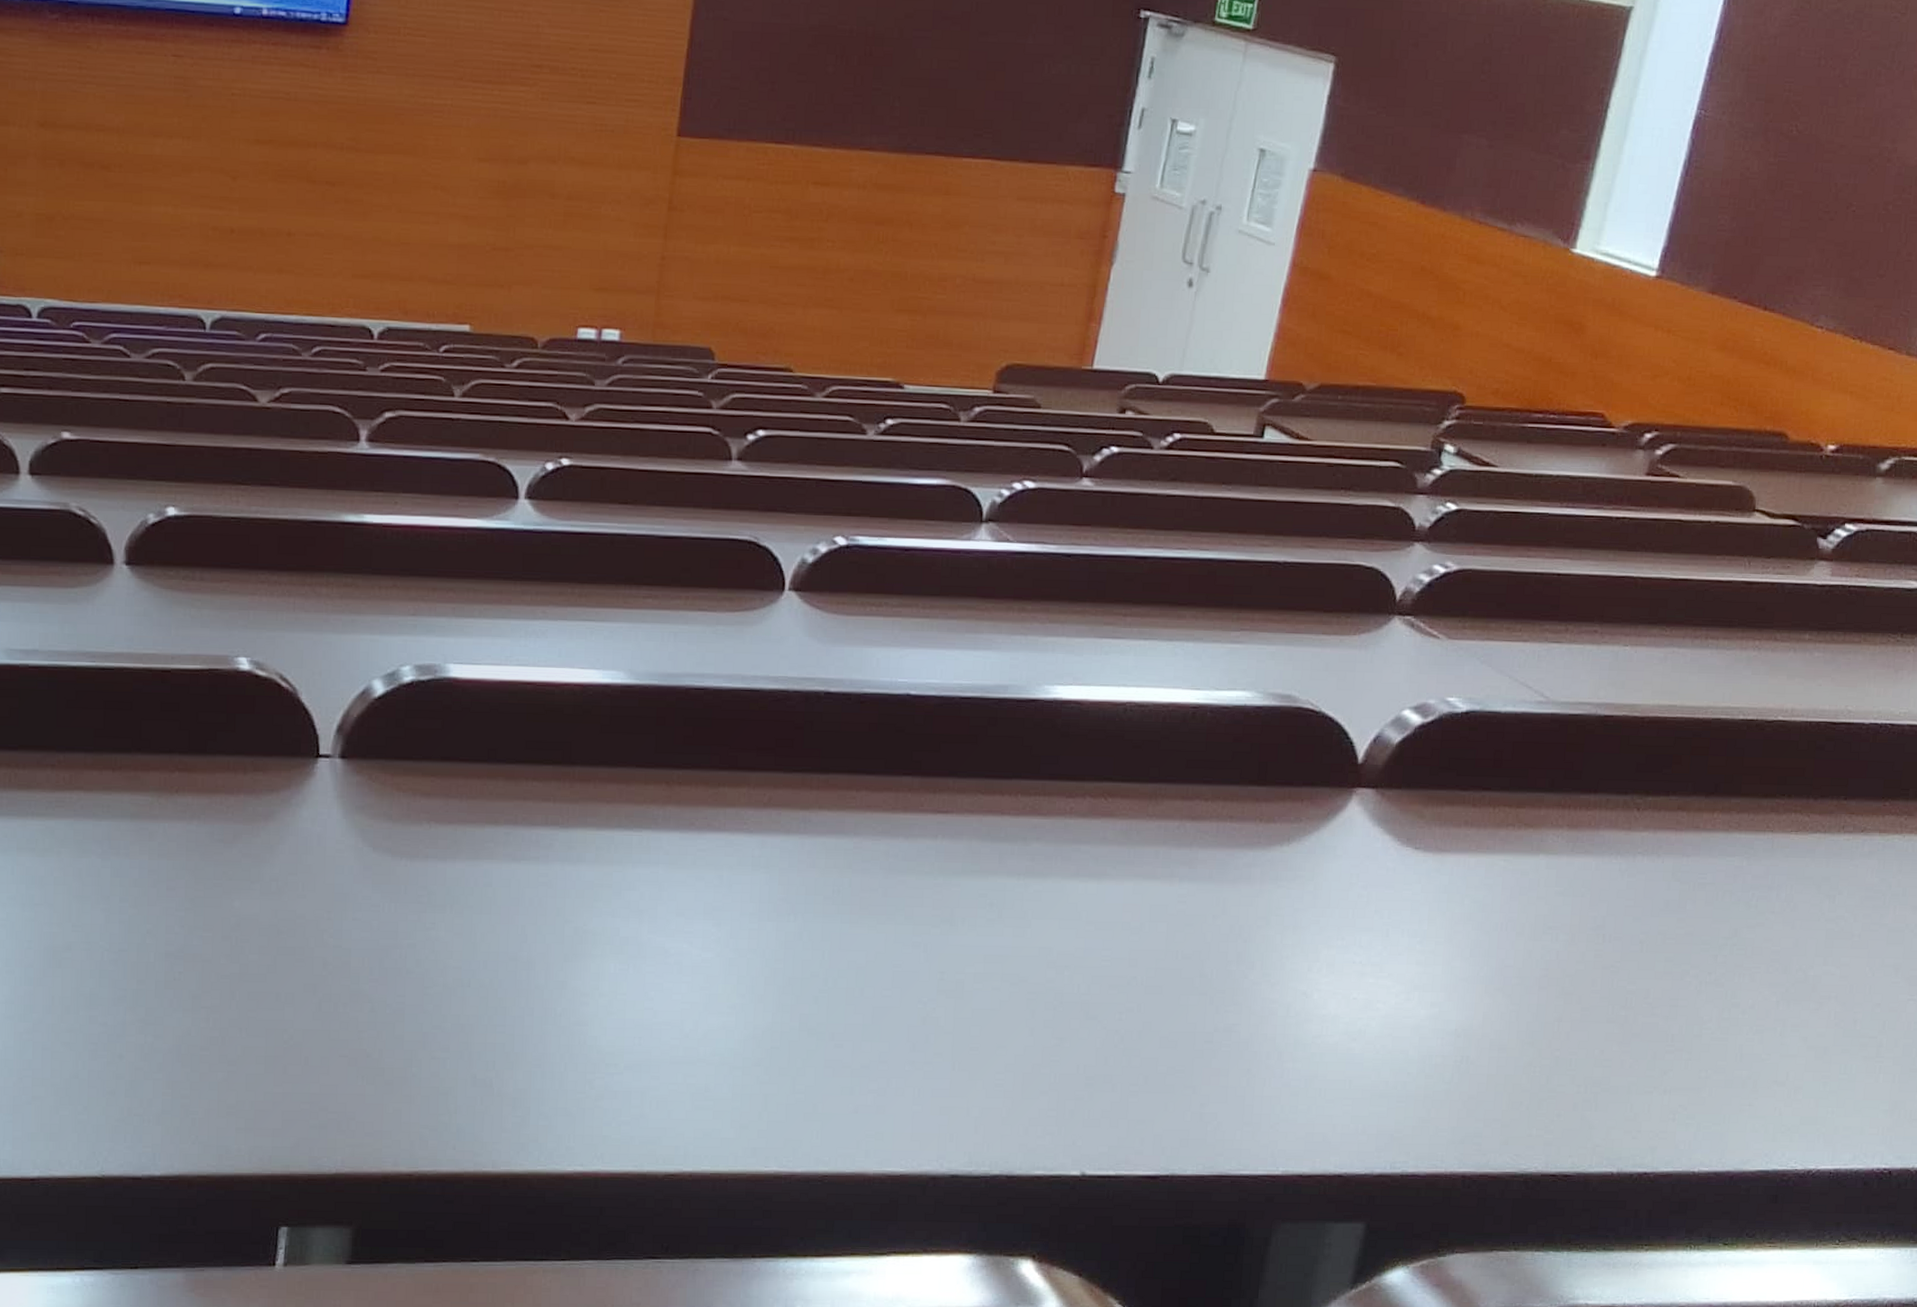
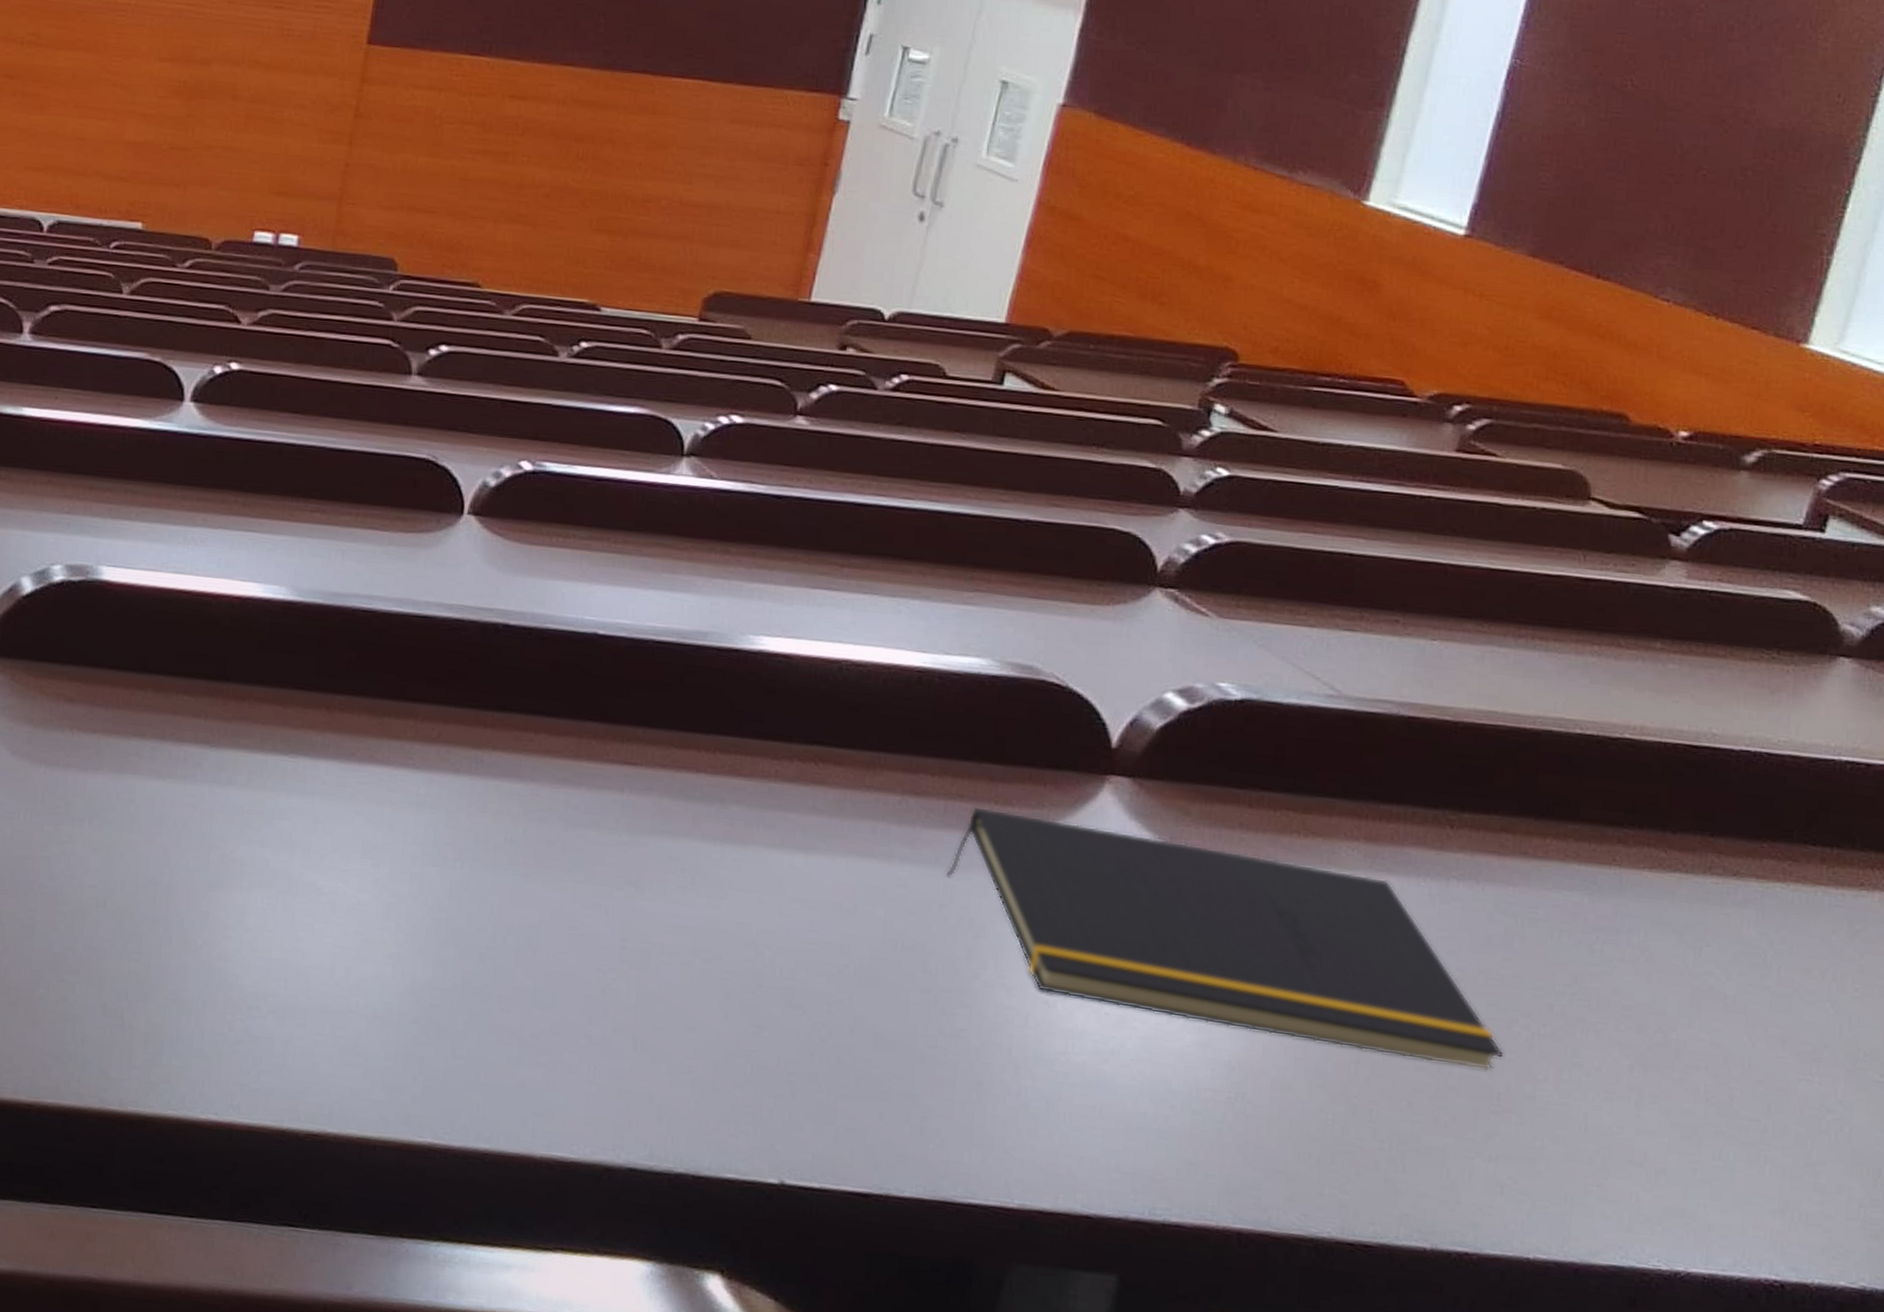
notepad: none [1219,825,1678,1017] -> present [946,806,1504,1071]

